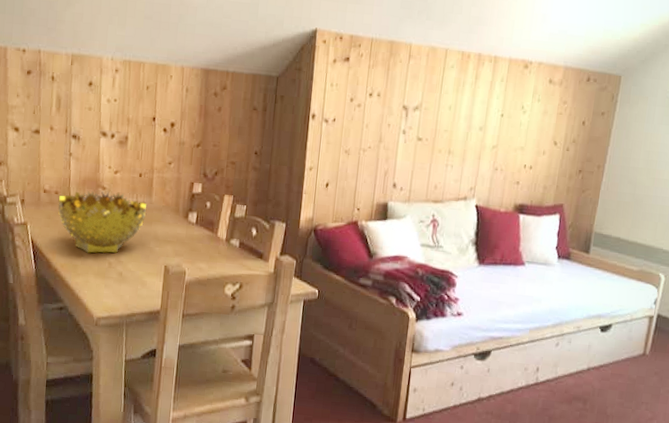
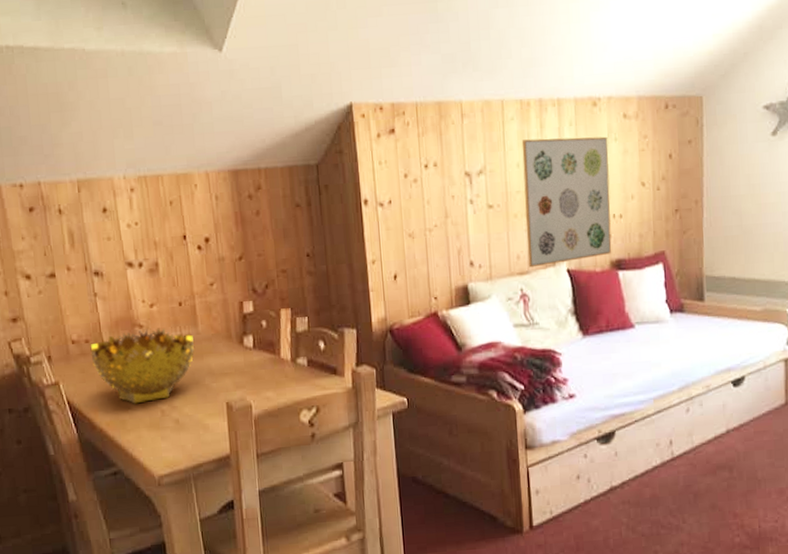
wall art: none [443,87,532,199] -> present [522,136,612,268]

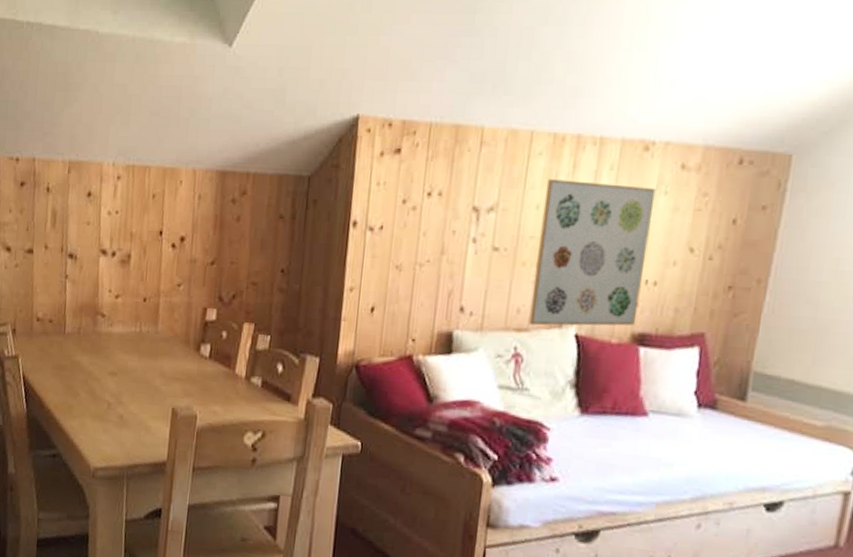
decorative bowl: present [90,328,195,404] -> none [52,319,152,392]

